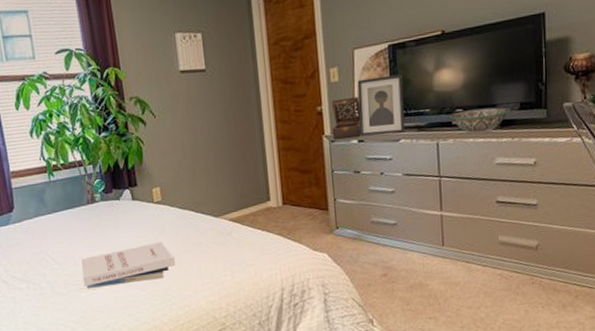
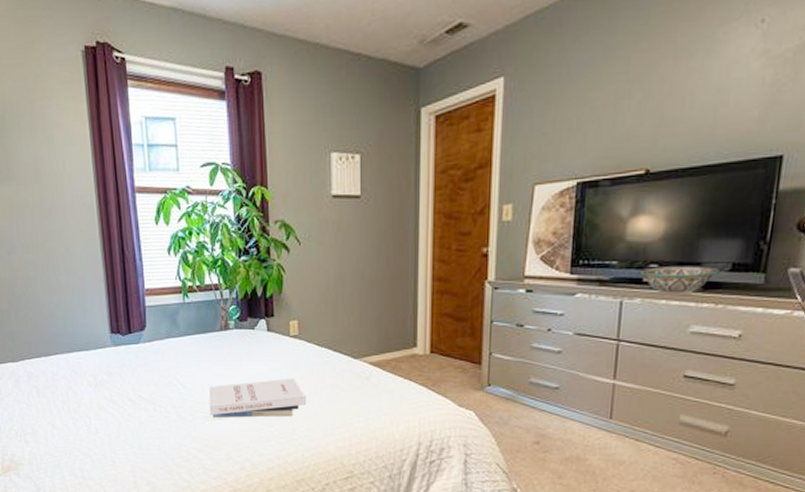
jewelry box: present [331,97,361,140] -> none [496,240,534,287]
picture frame: present [357,73,406,136] -> none [529,217,589,287]

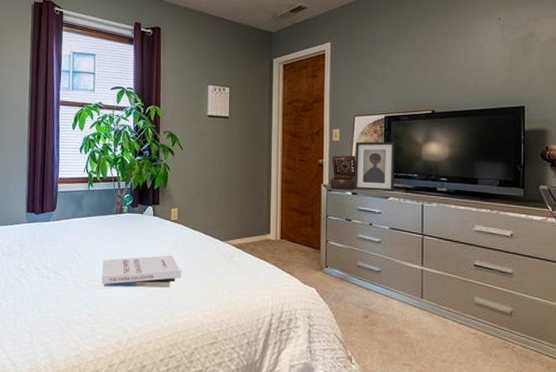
jewelry box: none [496,240,534,287] -> present [330,155,356,190]
picture frame: none [529,217,589,287] -> present [354,141,395,192]
decorative bowl: present [639,265,721,297] -> none [434,180,492,203]

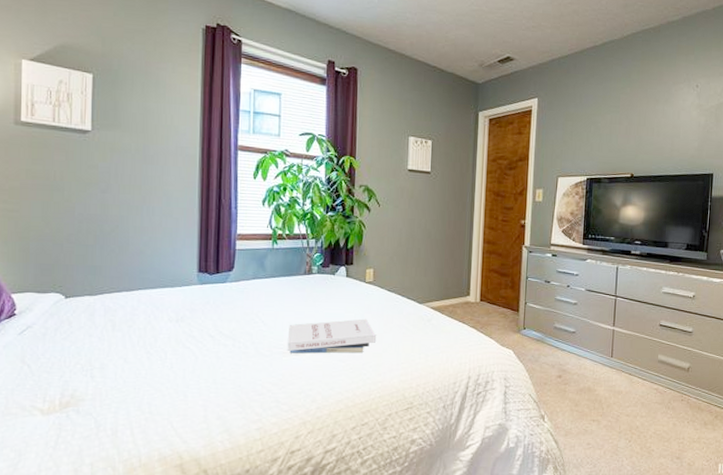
jewelry box: present [330,155,356,190] -> none [531,216,558,252]
picture frame: present [354,141,395,192] -> none [554,203,595,254]

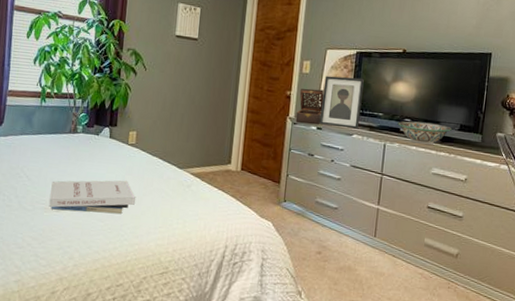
jewelry box: none [531,216,558,252] -> present [295,88,325,125]
picture frame: none [554,203,595,254] -> present [319,76,364,129]
decorative bowl: none [628,243,680,266] -> present [397,120,453,146]

